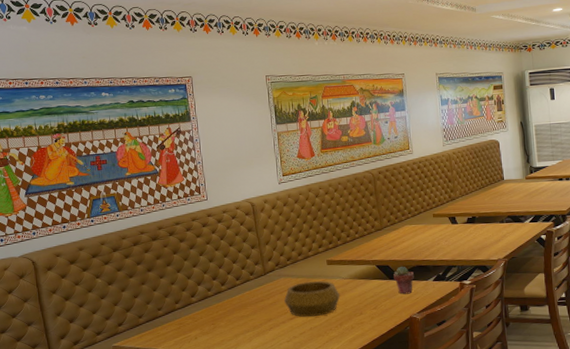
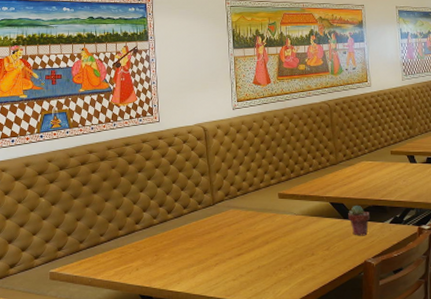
decorative bowl: present [283,281,341,318] -> none [231,216,292,255]

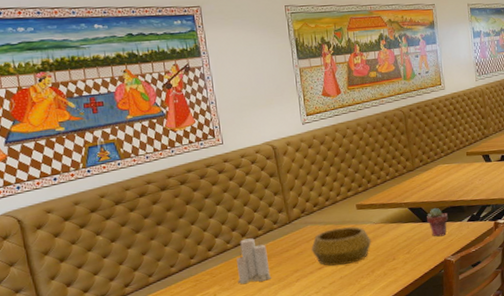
candle: none [160,214,192,261] -> present [237,236,272,284]
decorative bowl: none [231,216,292,255] -> present [311,226,372,266]

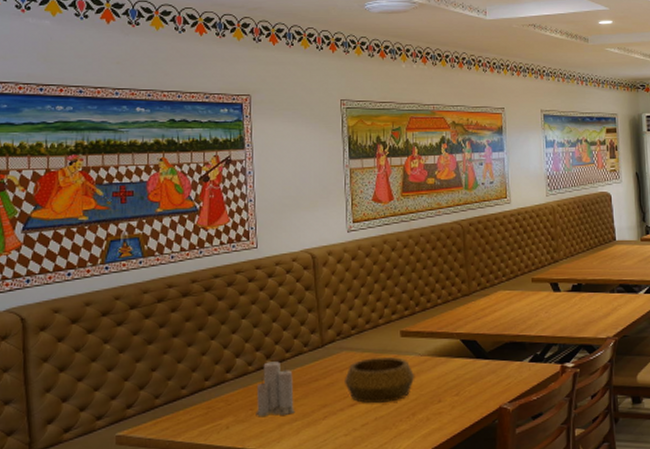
potted succulent: present [427,207,448,237] -> none [482,341,506,378]

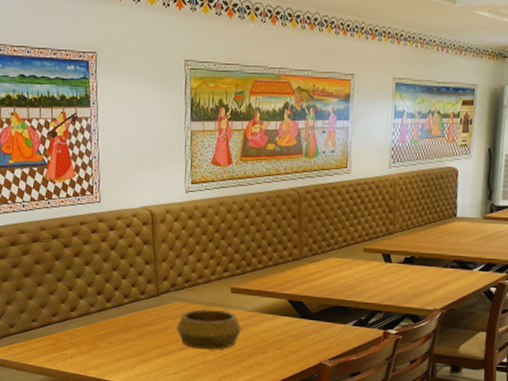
candle: present [256,359,295,416] -> none [96,303,131,352]

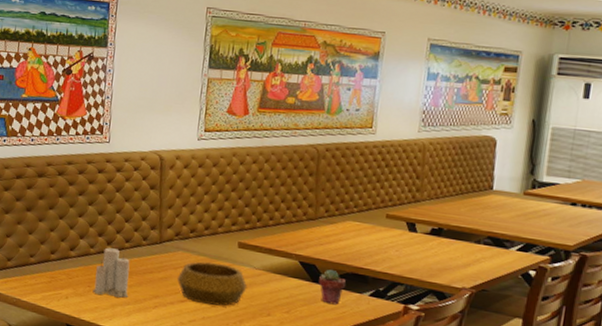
candle: none [96,303,131,352] -> present [93,245,130,298]
potted succulent: none [307,304,331,337] -> present [318,269,346,305]

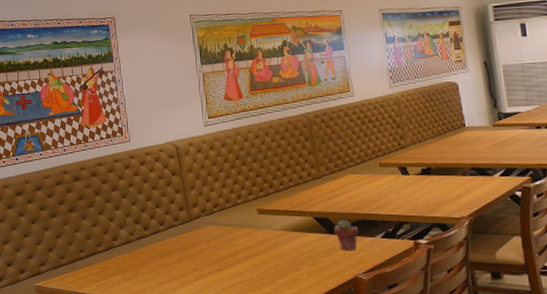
candle: present [93,245,130,298] -> none [139,230,172,276]
decorative bowl: present [176,261,248,306] -> none [210,231,274,270]

